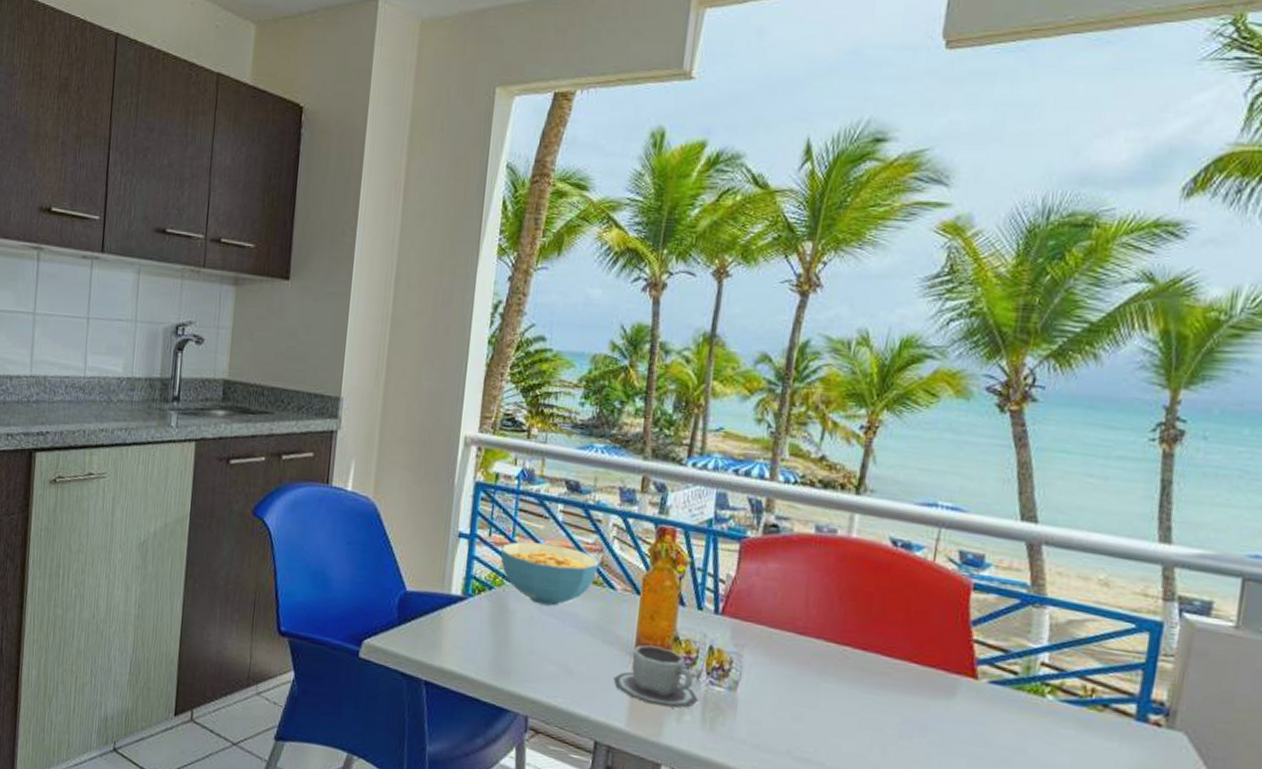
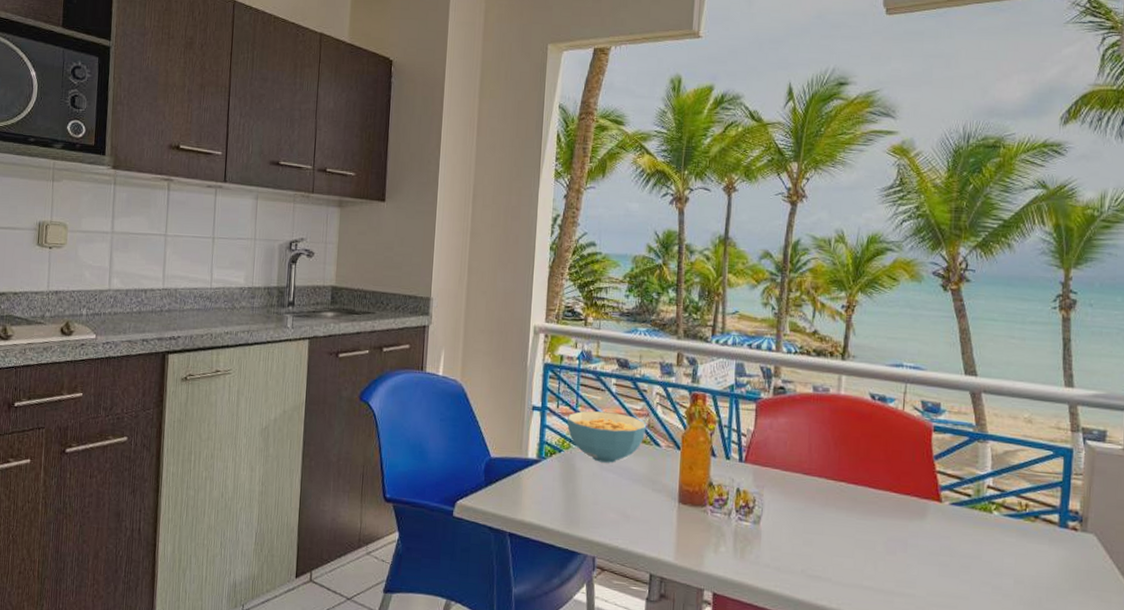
cup: present [613,645,699,709] -> none [662,491,731,542]

